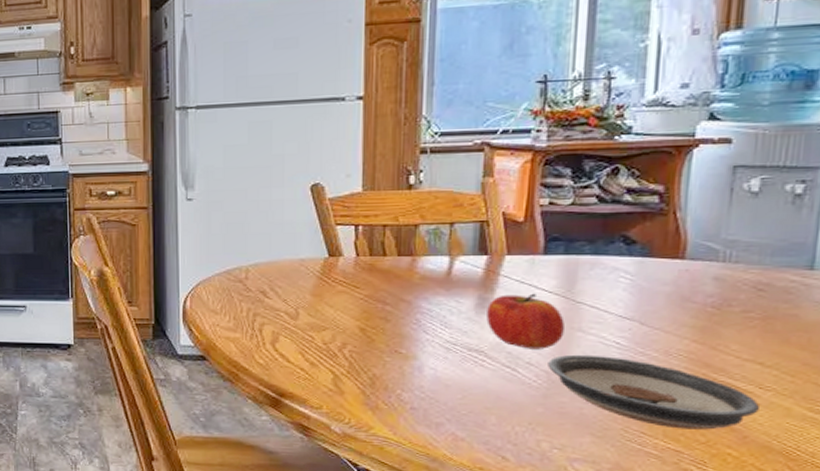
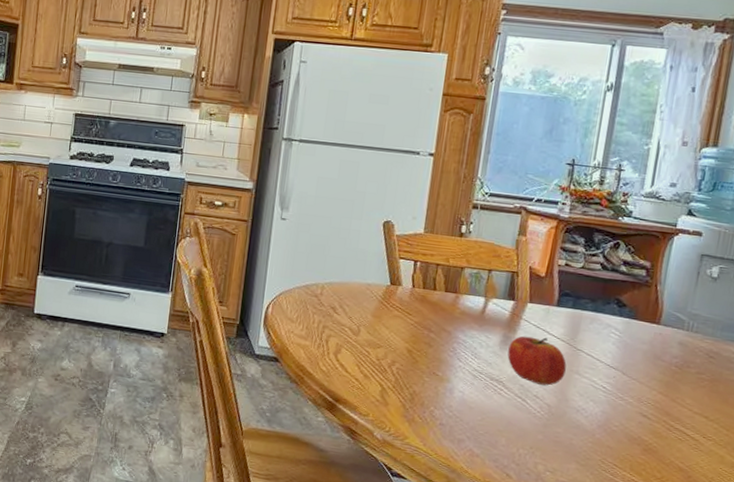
saucer: present [548,354,759,430] -> none [550,392,702,468]

